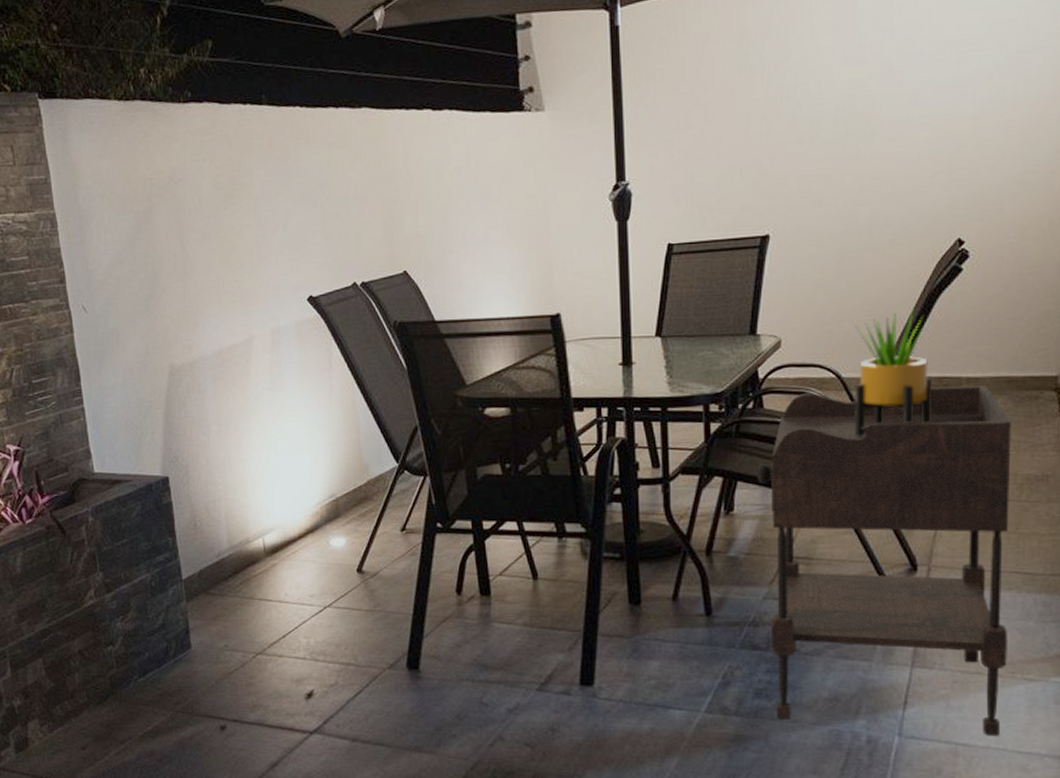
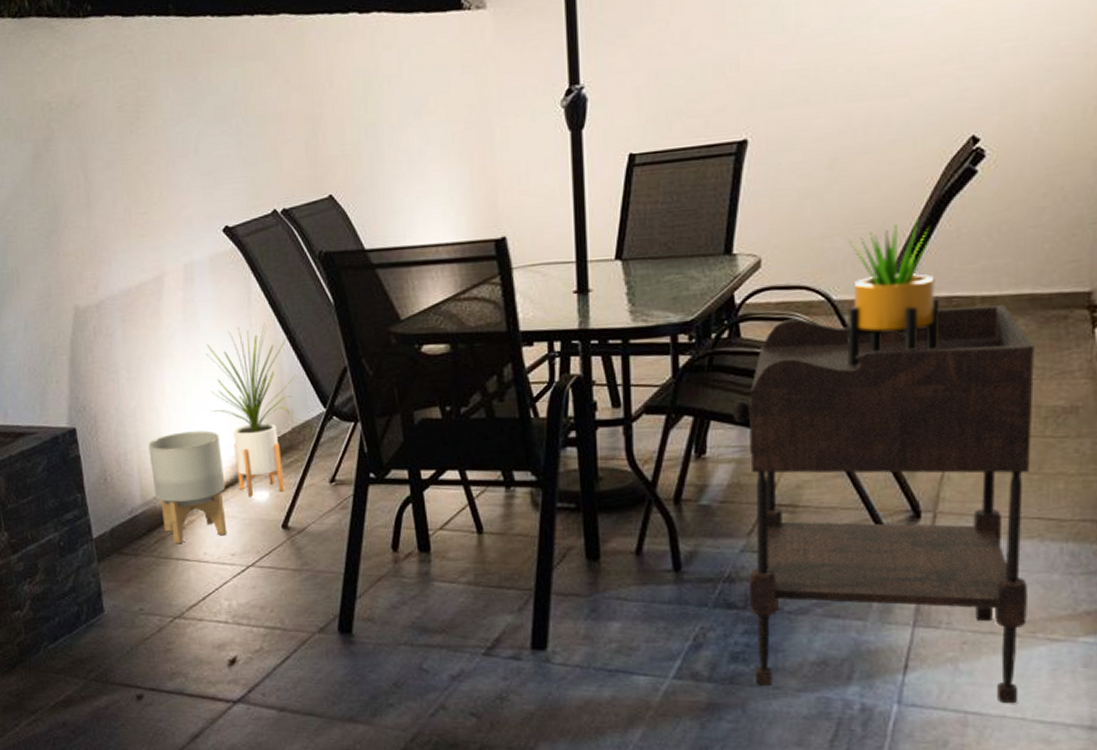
planter: none [235,481,307,586] -> present [148,430,227,544]
house plant: none [290,385,371,543] -> present [206,324,296,497]

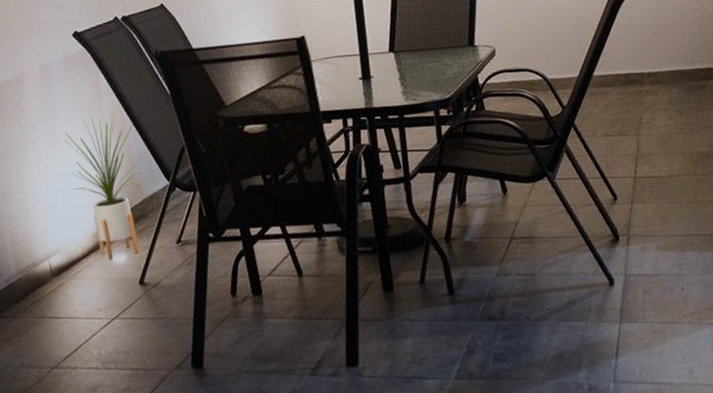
planter: present [148,430,227,544] -> none [19,206,93,305]
side table: present [733,304,1034,704] -> none [483,78,695,378]
potted plant: present [848,219,940,366] -> none [555,17,622,129]

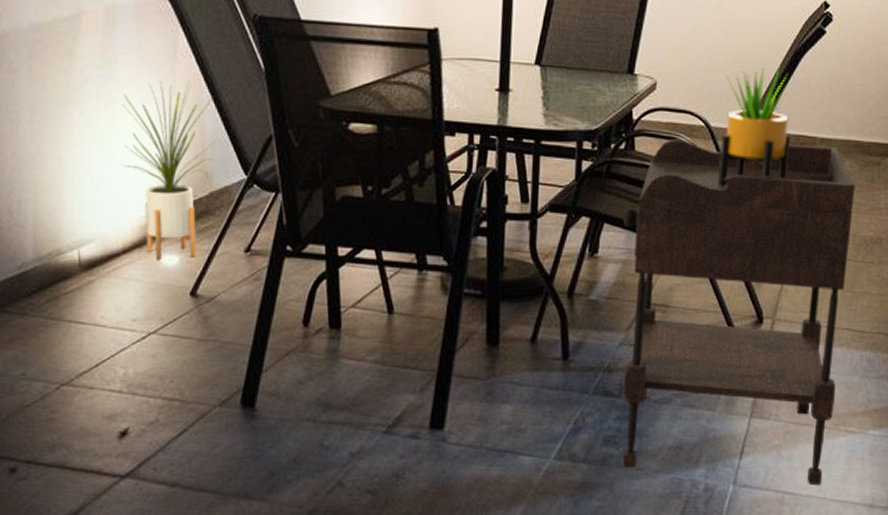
side table: none [483,78,695,378] -> present [623,139,856,486]
potted plant: none [555,17,622,129] -> present [718,66,791,186]

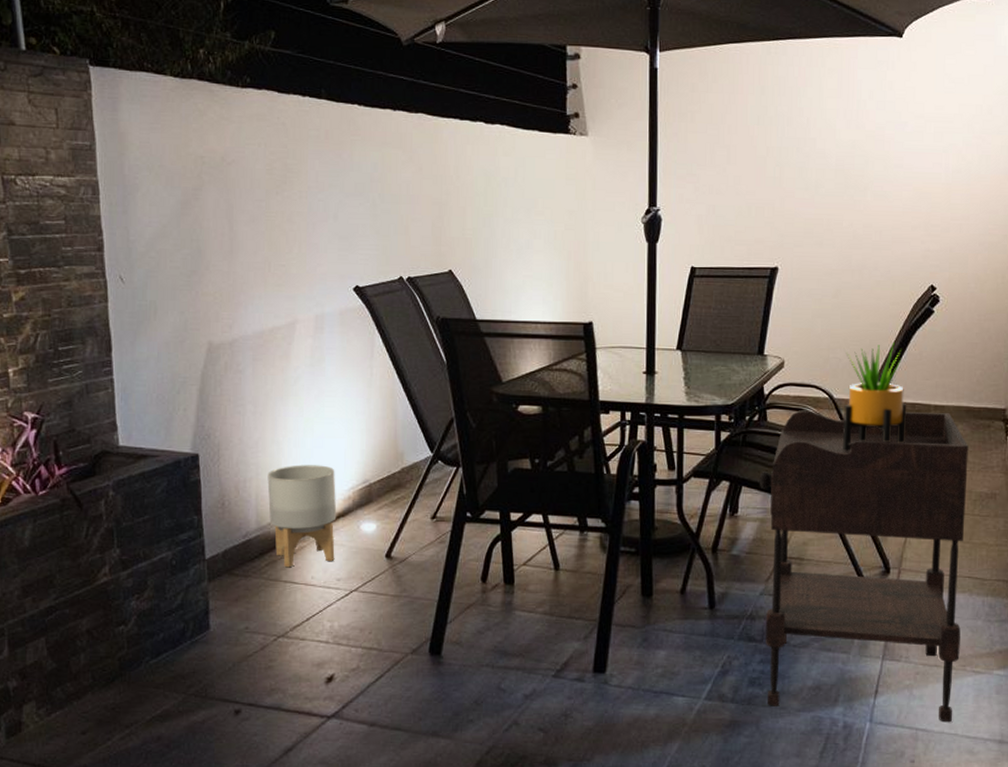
planter: none [47,185,132,306] -> present [267,465,337,568]
house plant: present [122,81,218,261] -> none [329,374,408,528]

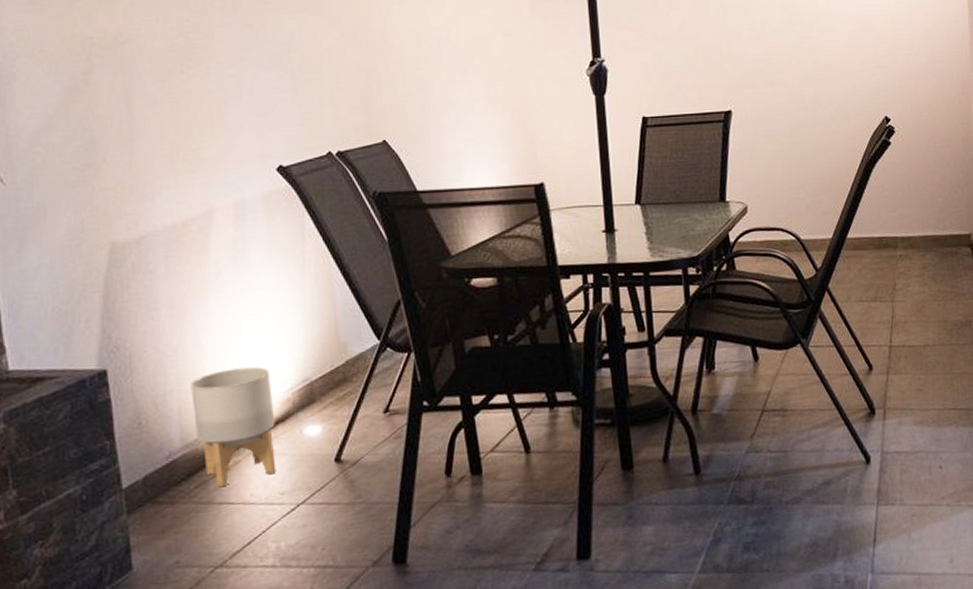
side table: present [759,410,969,723] -> none [733,243,953,571]
potted plant: present [843,343,907,451] -> none [808,178,876,292]

